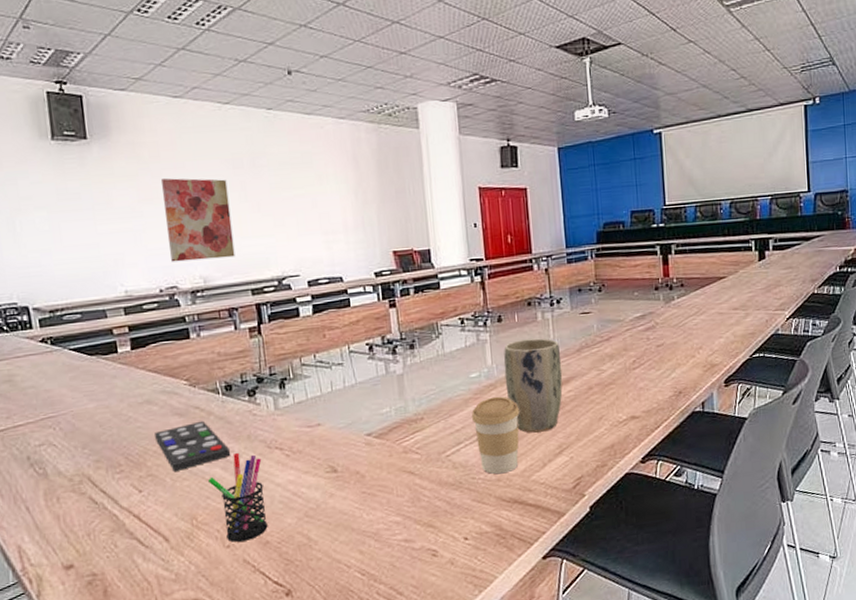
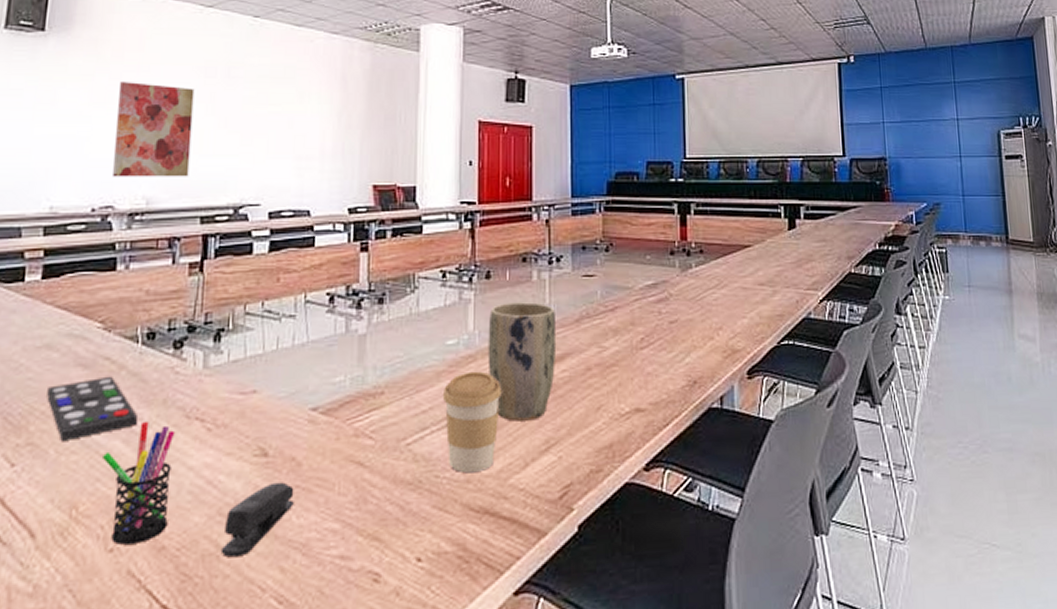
stapler: none [311,490,363,546] -> present [220,482,294,558]

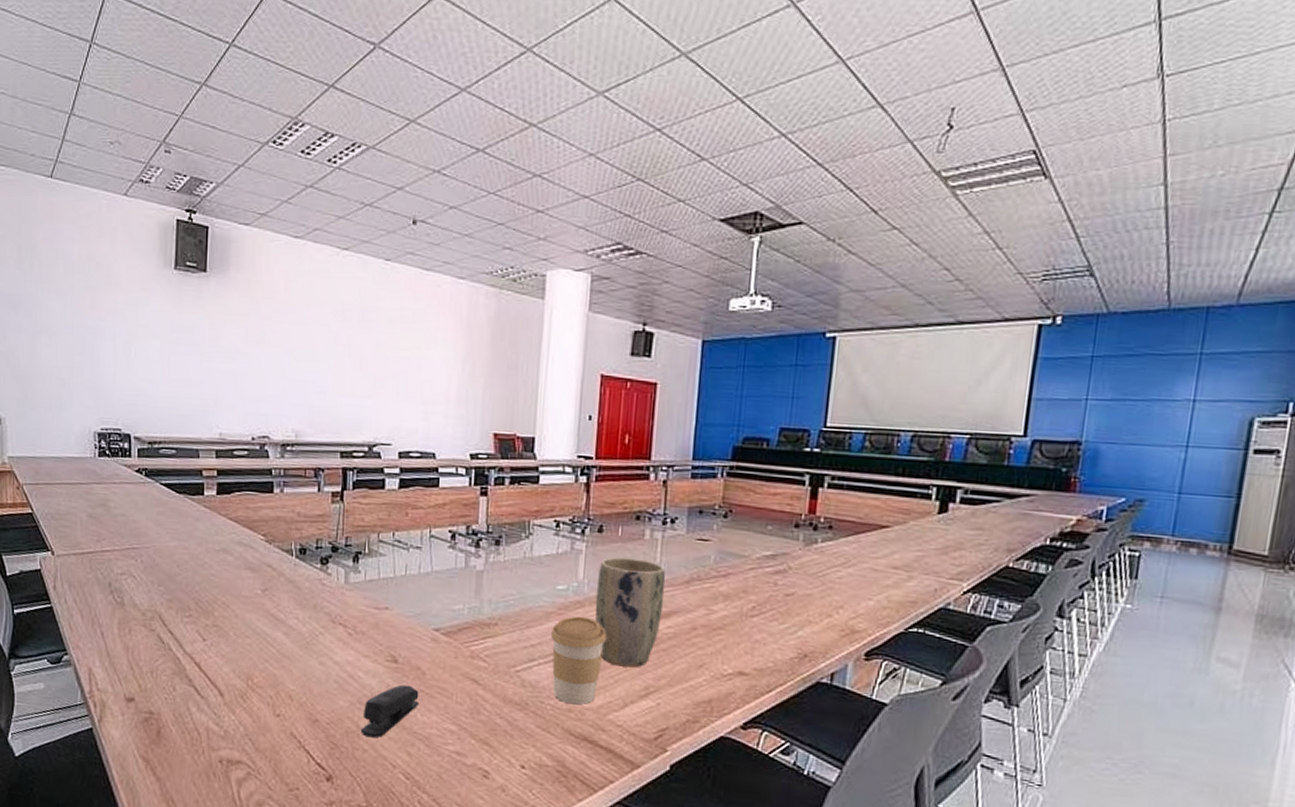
remote control: present [47,376,139,441] -> none [226,580,295,627]
pen holder: present [103,422,176,545] -> none [269,621,324,714]
wall art: present [113,82,195,177] -> none [267,322,333,415]

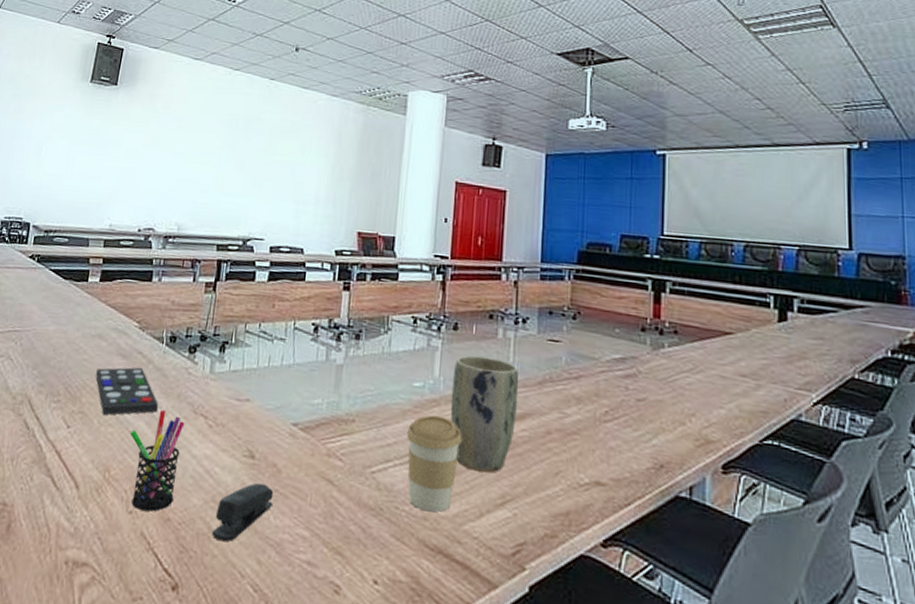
remote control: none [226,580,295,627] -> present [96,367,159,415]
pen holder: none [269,621,324,714] -> present [130,410,185,512]

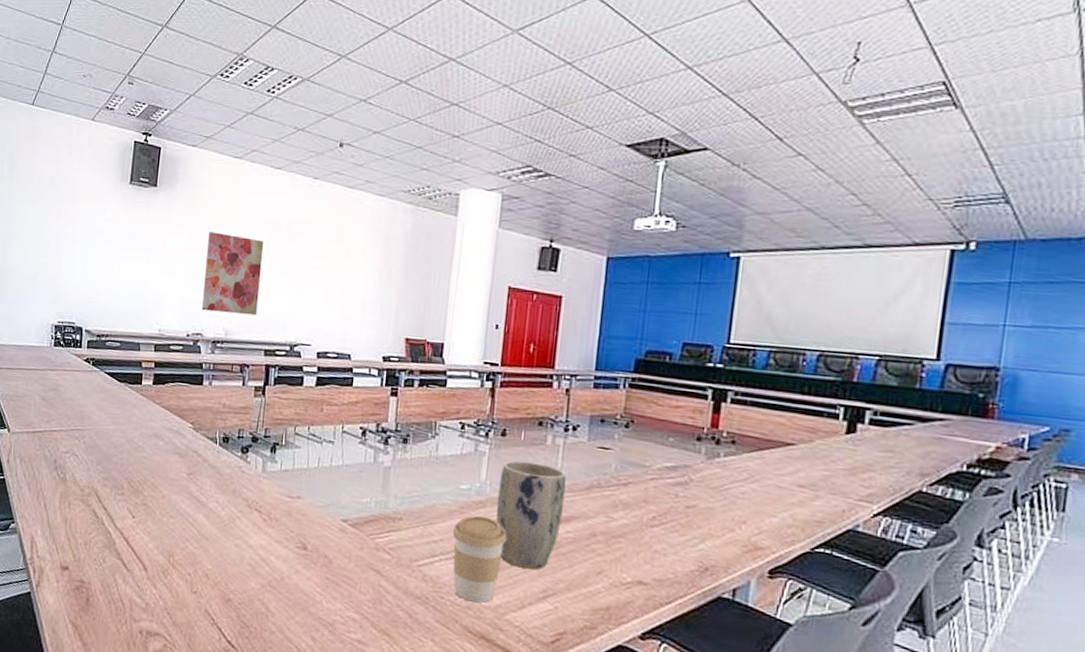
remote control: present [96,367,159,415] -> none [155,465,216,508]
pen holder: present [130,410,185,512] -> none [191,504,241,593]
wall art: none [155,128,220,211] -> present [202,232,264,316]
stapler: present [211,482,274,542] -> none [269,571,326,621]

